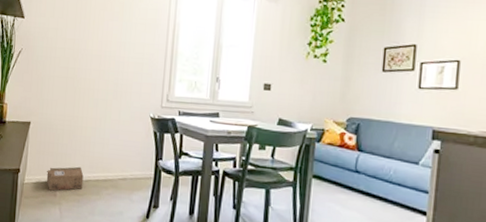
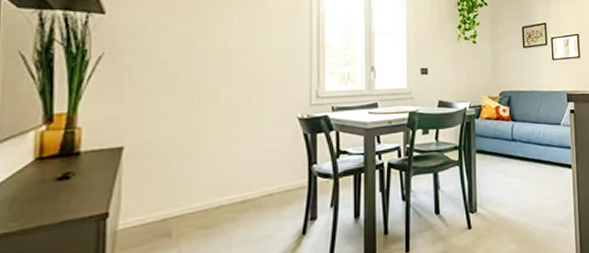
cardboard box: present [46,166,84,191] -> none [154,191,212,231]

